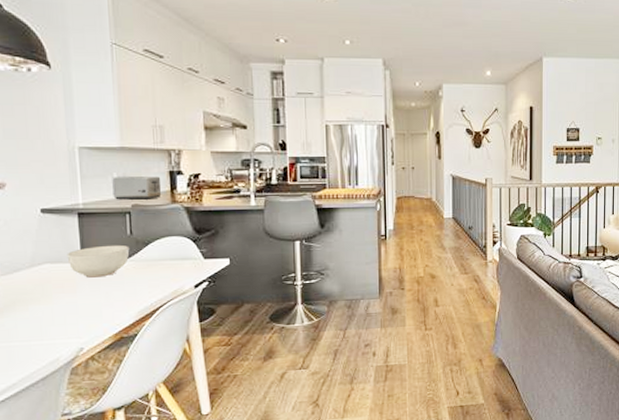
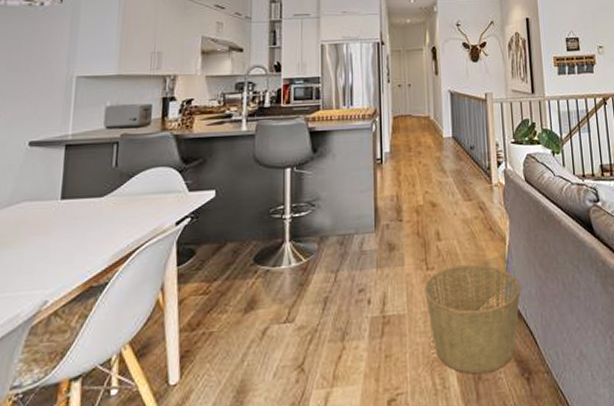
bowl: present [67,244,130,278] -> none [47,178,113,217]
basket: none [423,326,506,410] -> present [425,264,520,375]

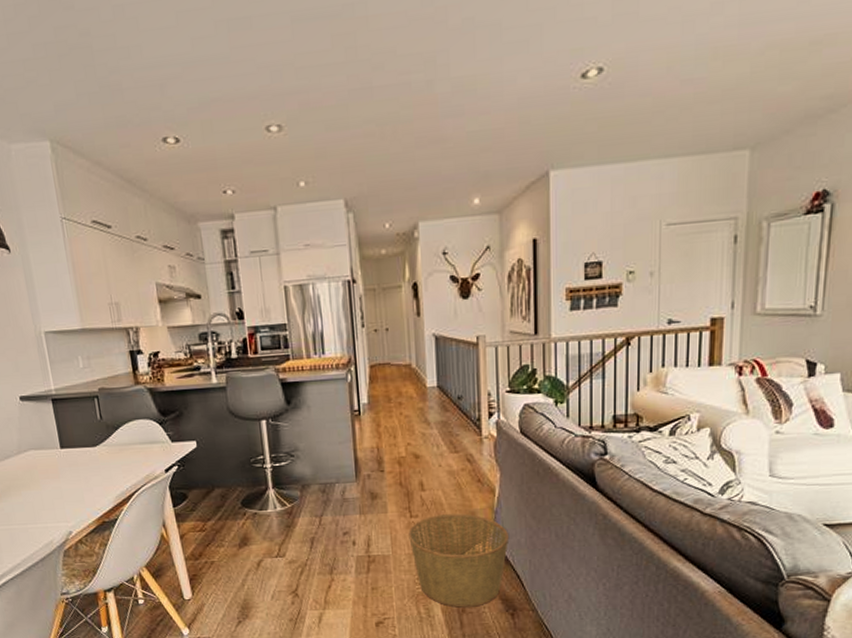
toaster: present [105,103,154,130] -> none [79,357,125,384]

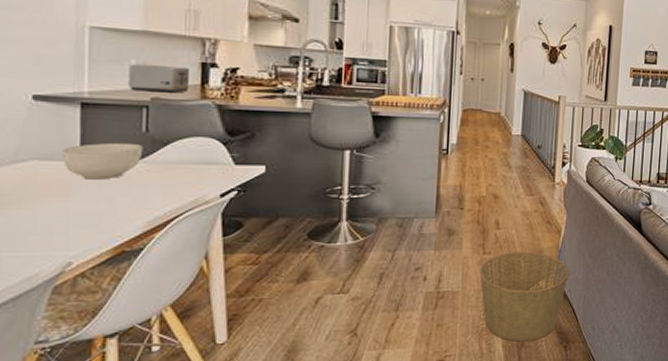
bowl: none [47,429,102,464] -> present [61,142,144,180]
toaster: none [79,357,125,384] -> present [130,64,191,93]

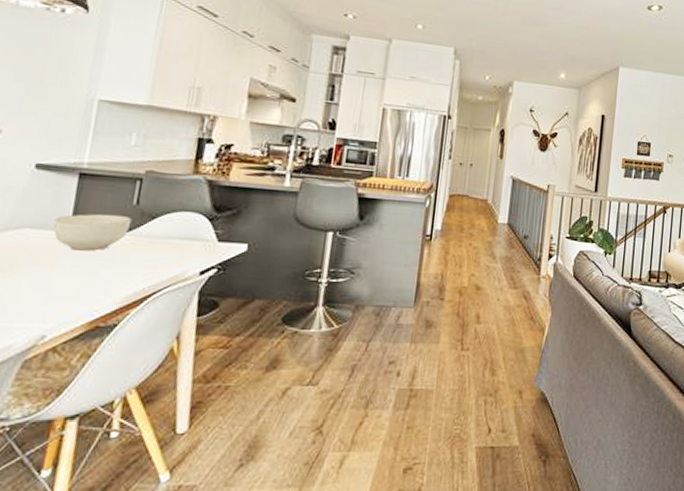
toaster: present [130,64,191,93] -> none [128,137,187,167]
basket: present [479,251,569,342] -> none [456,349,551,452]

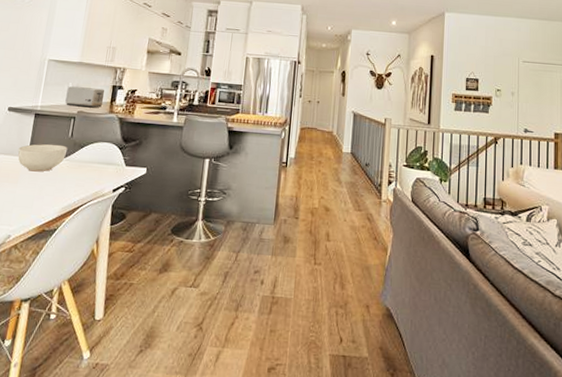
toaster: none [128,137,187,167] -> present [66,86,105,108]

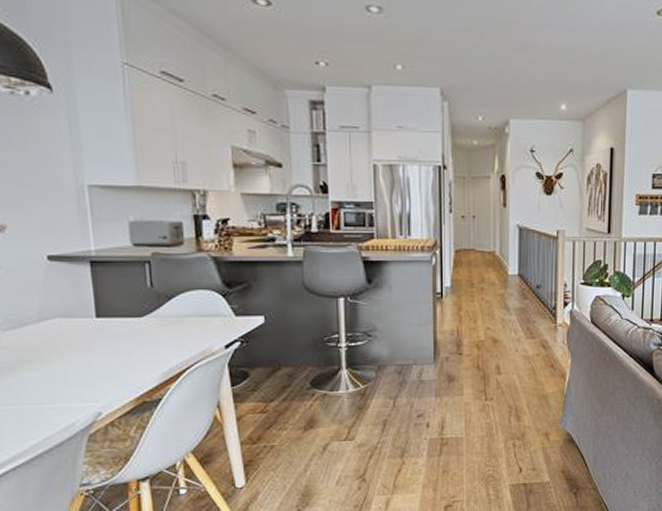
bowl: present [18,144,68,172] -> none [79,298,151,335]

